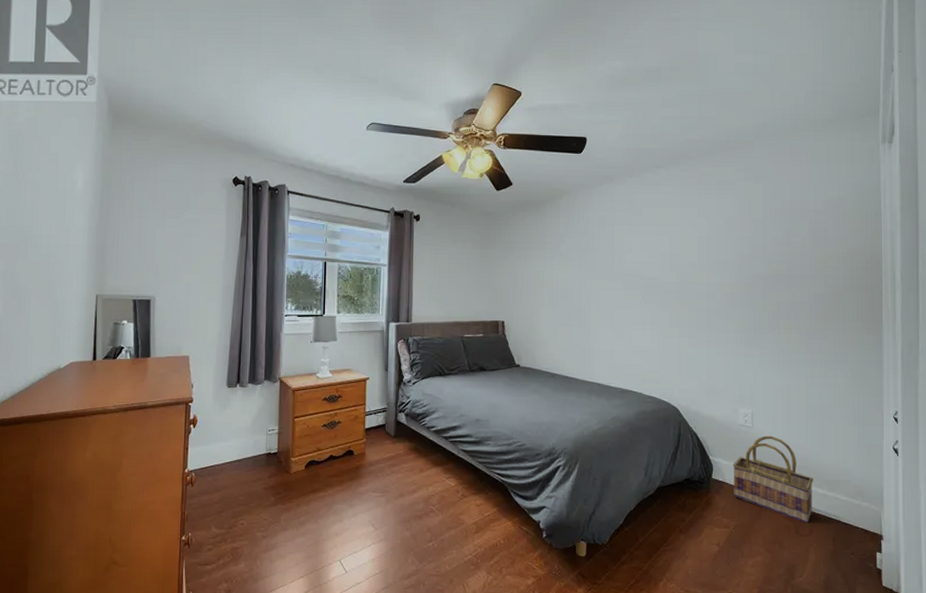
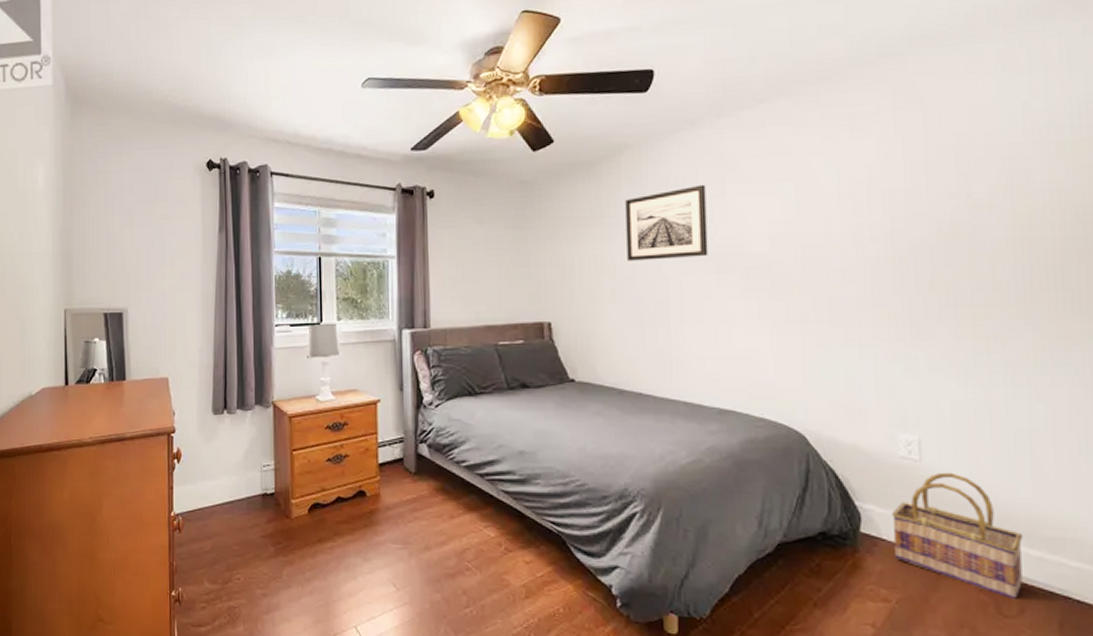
wall art: none [562,224,619,278] -> present [625,184,708,261]

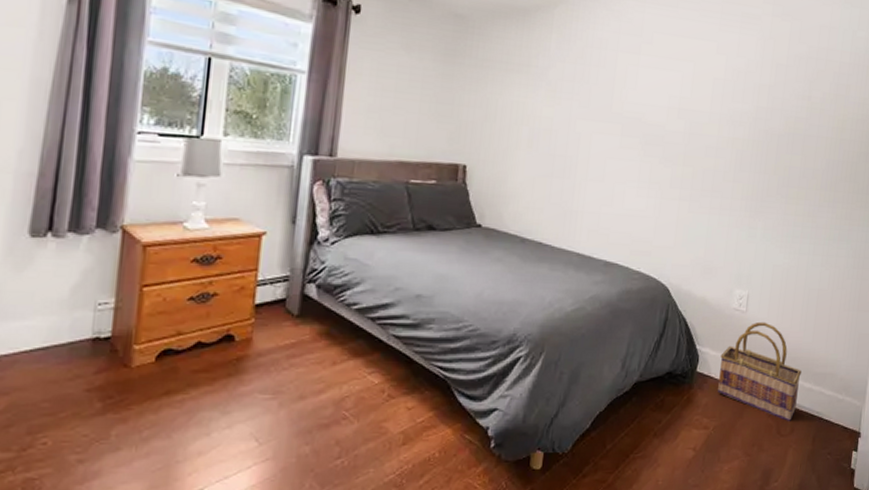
wall art: present [625,184,708,261] -> none [547,50,624,120]

